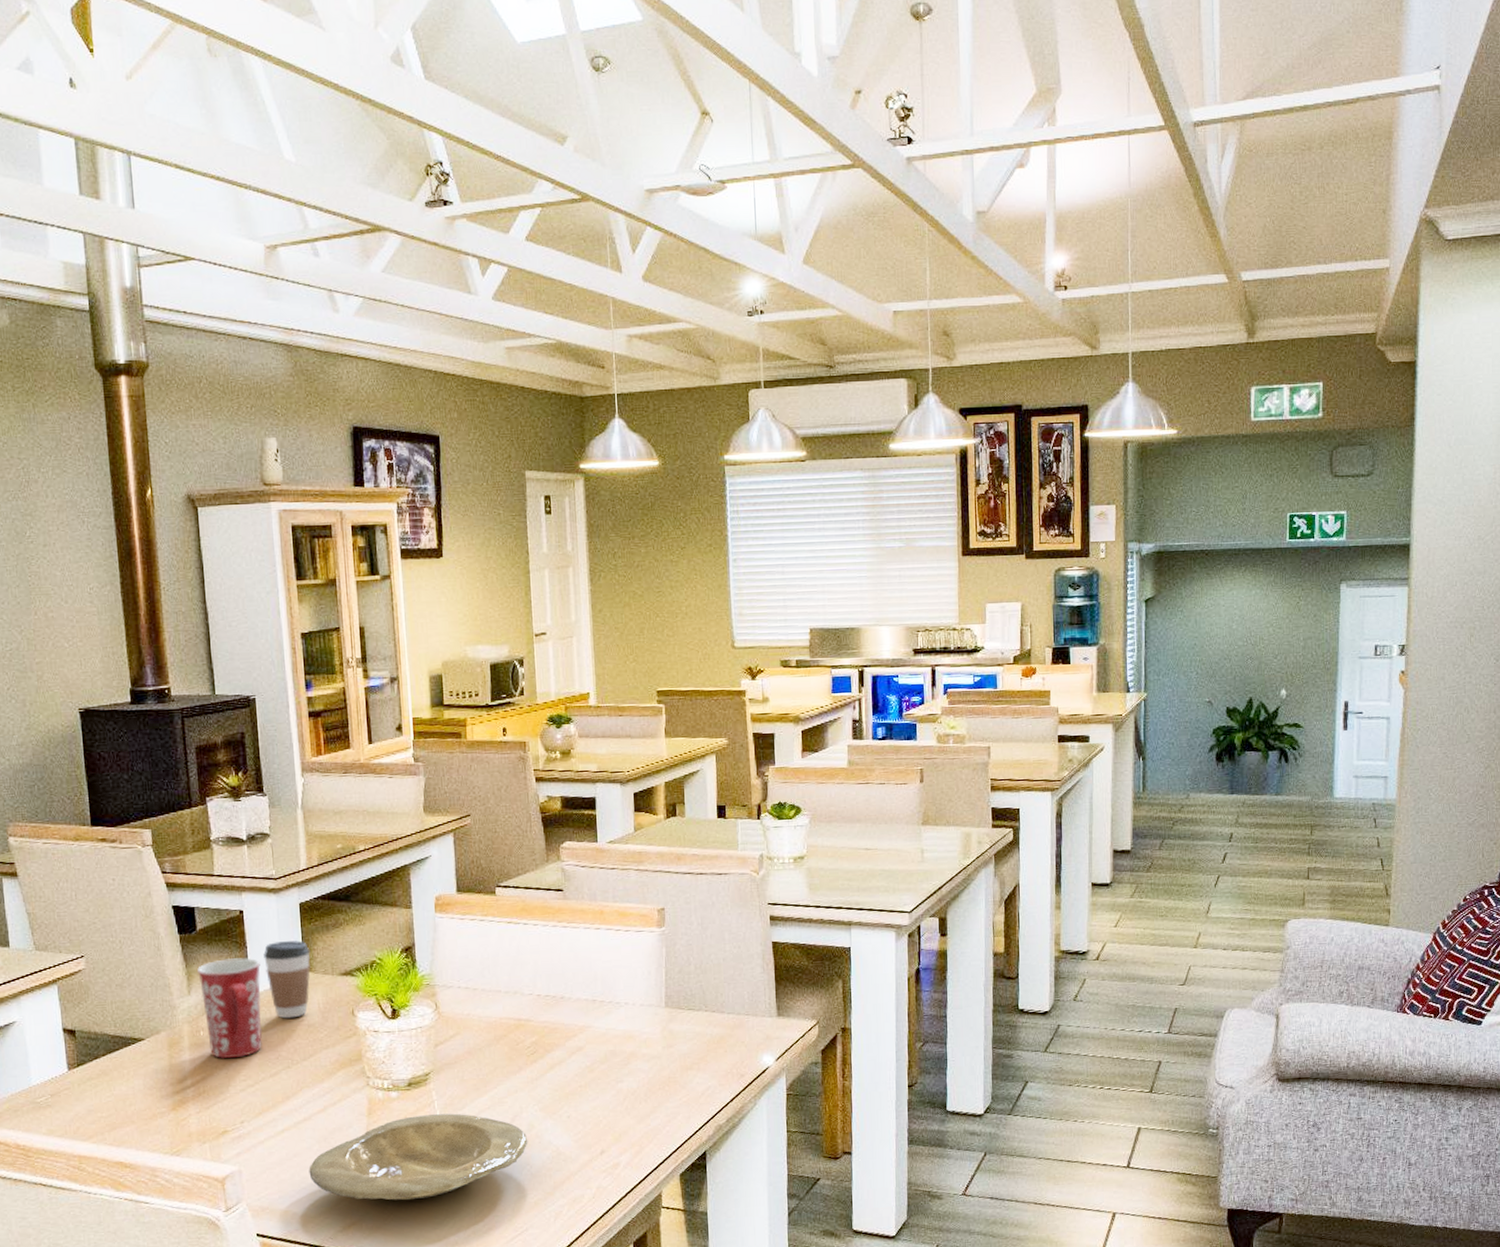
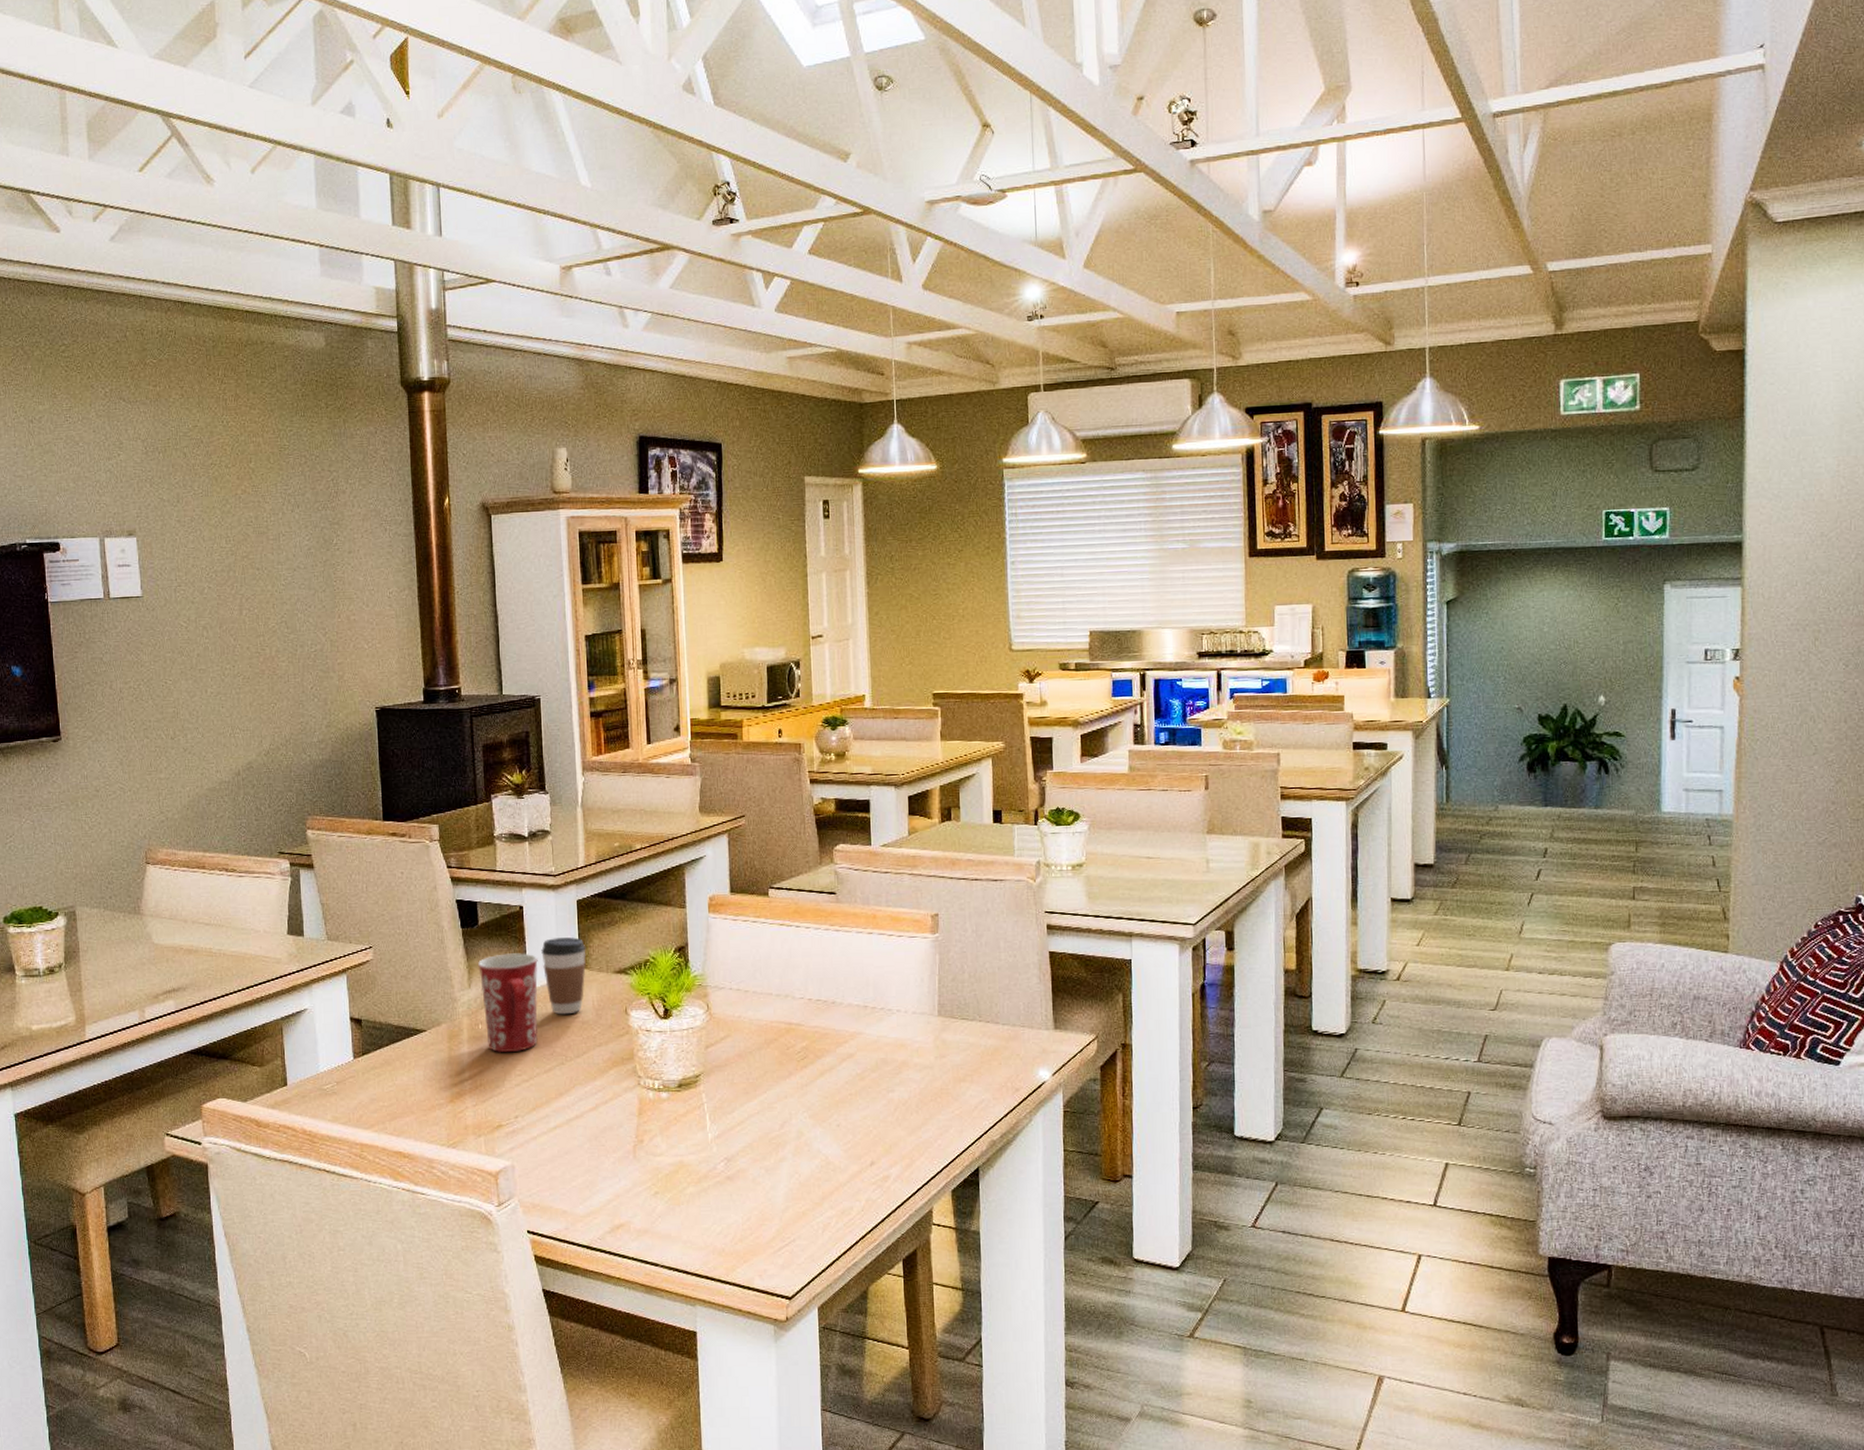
plate: present [309,1113,528,1201] -> none [579,1117,797,1204]

